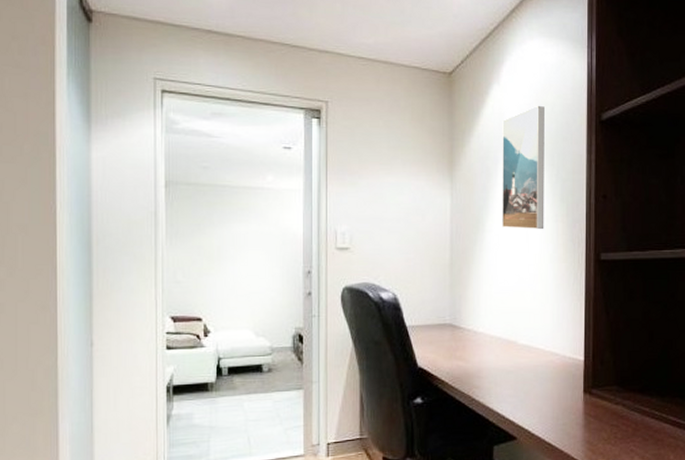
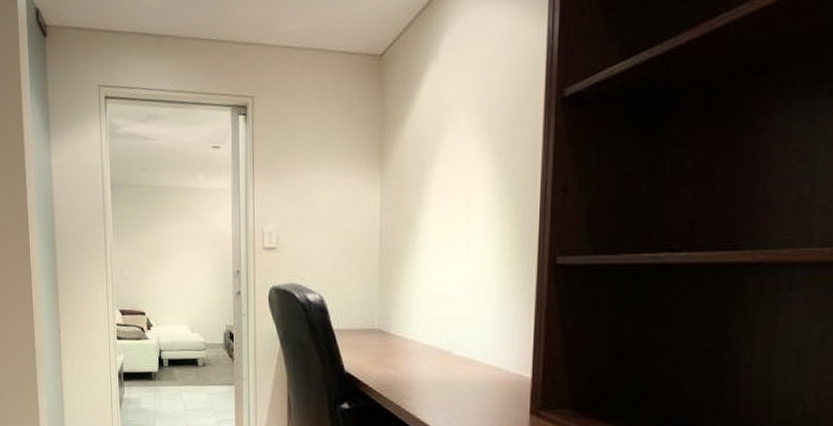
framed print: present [502,106,545,230] -> none [438,85,491,229]

